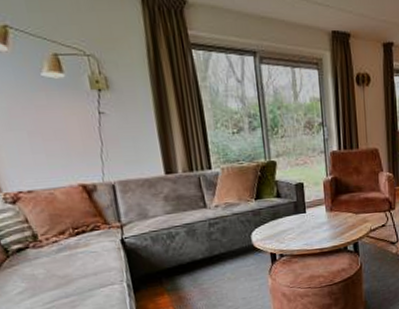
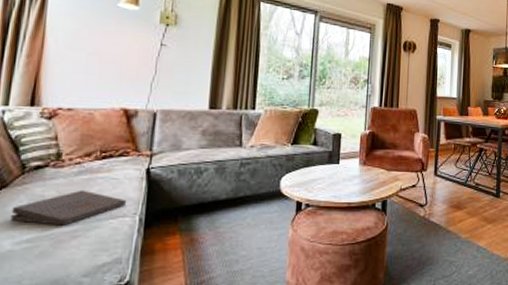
pizza box: none [9,265,111,300] -> present [10,190,126,226]

